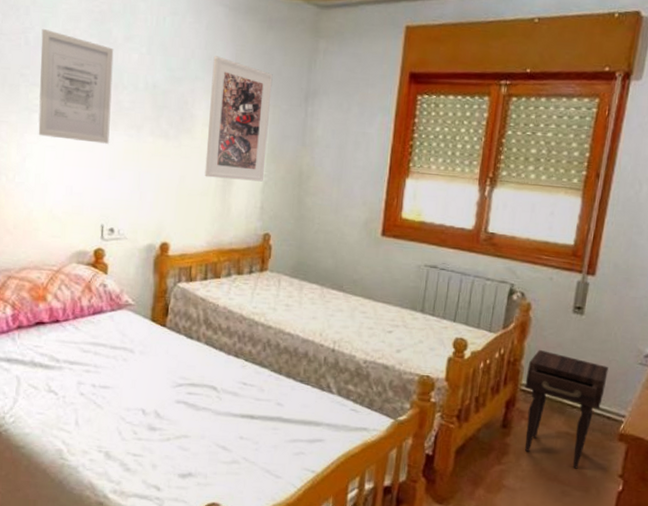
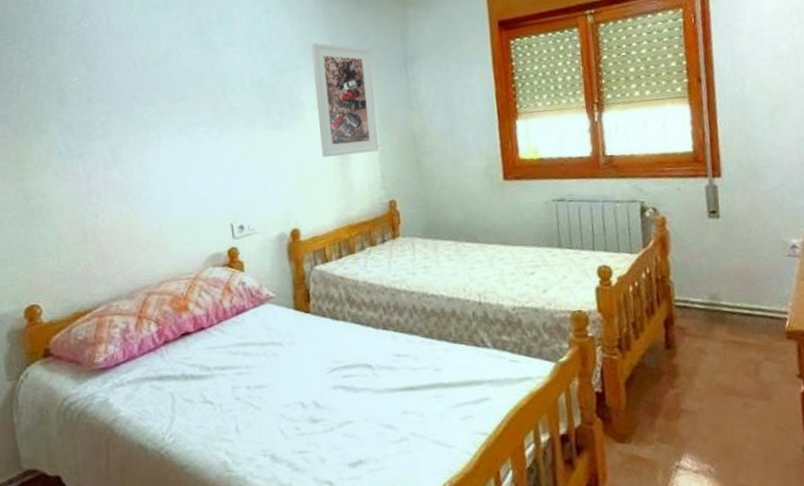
wall art: present [38,28,114,144] -> none [147,50,226,151]
nightstand: present [524,349,608,469] -> none [677,261,761,378]

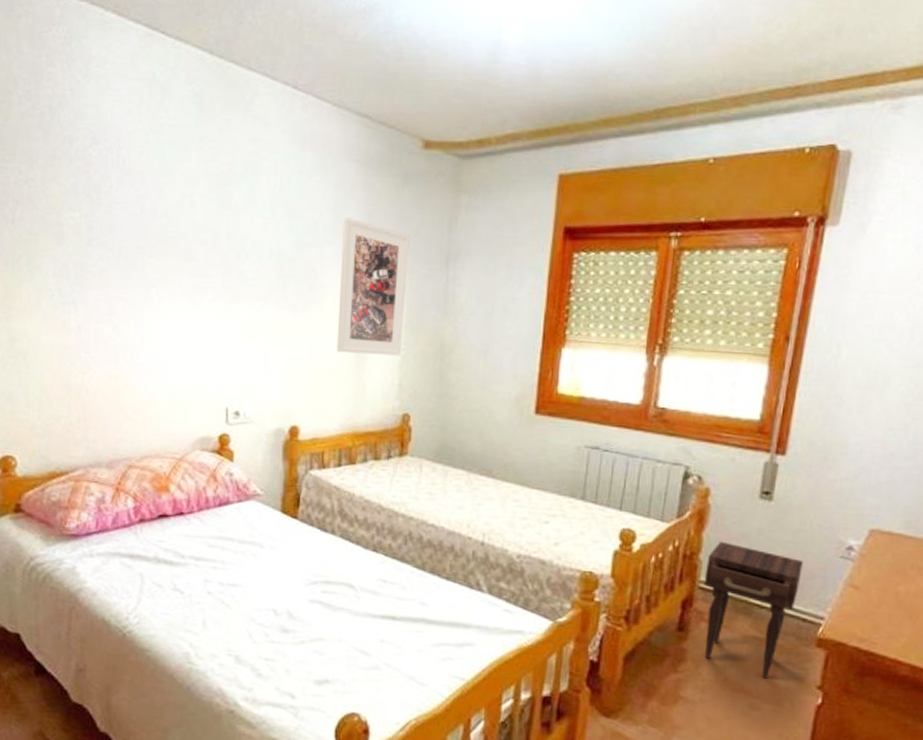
nightstand: none [677,261,761,378] -> present [703,541,803,679]

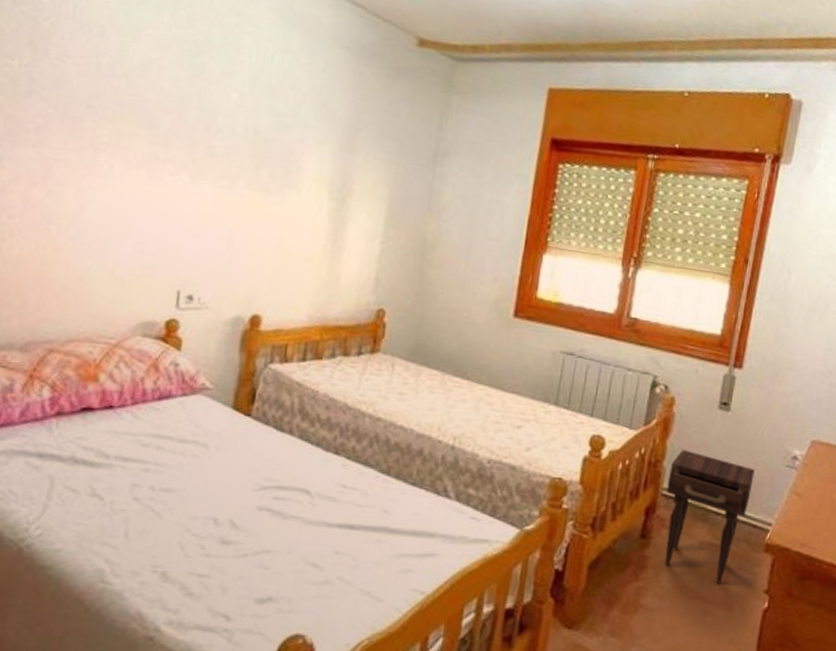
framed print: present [336,217,410,356] -> none [310,103,398,249]

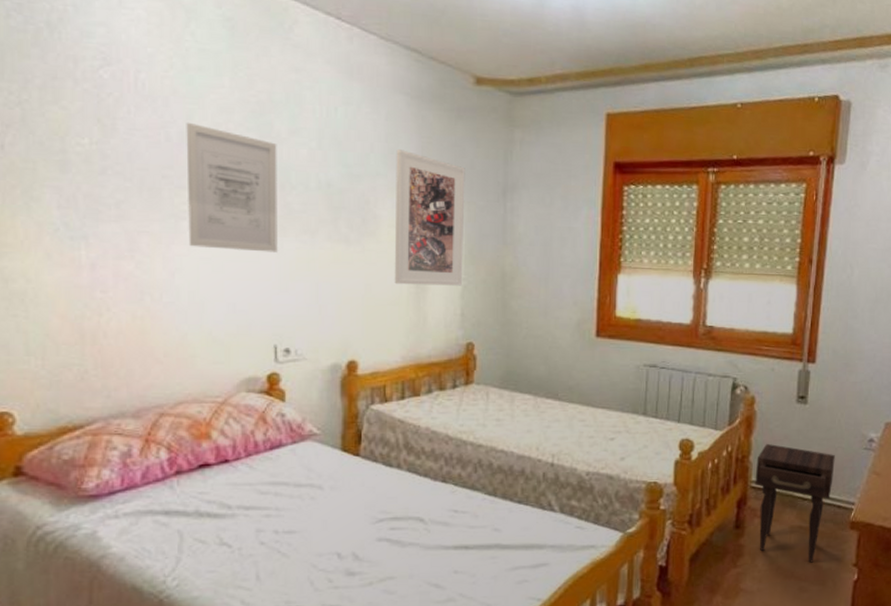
wall art: none [104,54,209,195] -> present [186,122,278,252]
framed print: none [310,103,398,249] -> present [394,149,465,286]

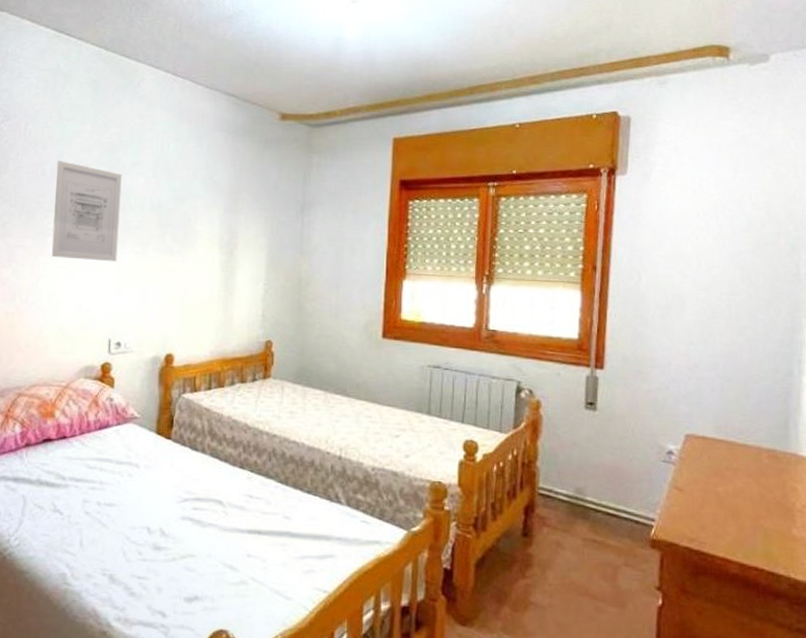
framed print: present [394,149,465,286] -> none [207,175,270,290]
nightstand: present [755,443,835,563] -> none [543,449,630,581]

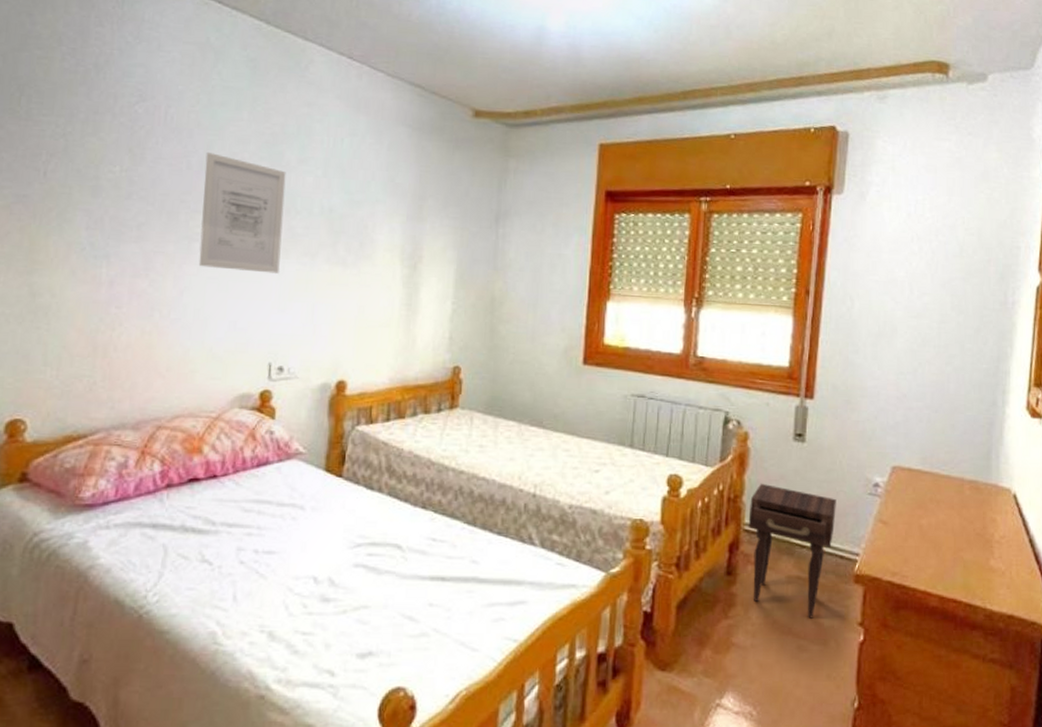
nightstand: none [543,449,630,581] -> present [748,483,836,619]

